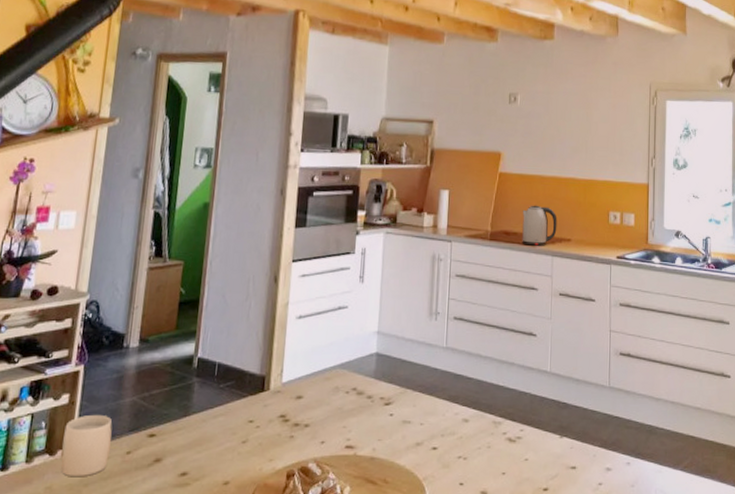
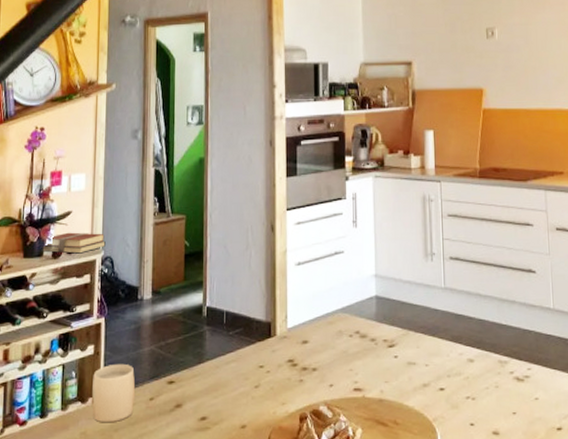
books: none [19,272,93,296] -> present [42,232,106,254]
kettle: present [522,205,557,246] -> none [510,139,548,181]

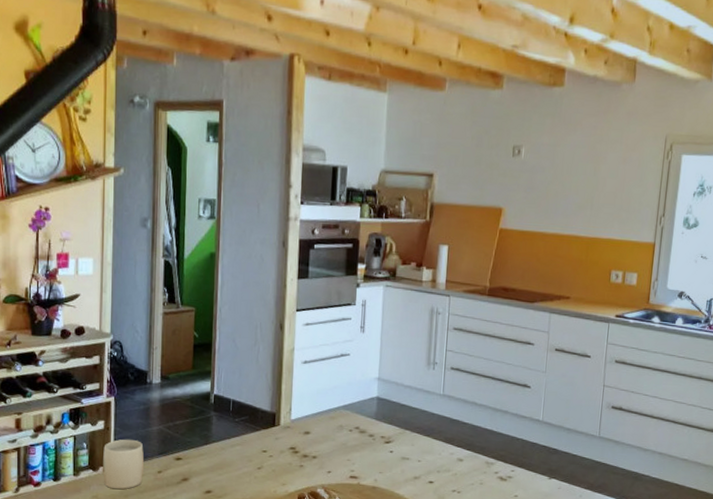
books: present [42,232,106,254] -> none [51,314,114,336]

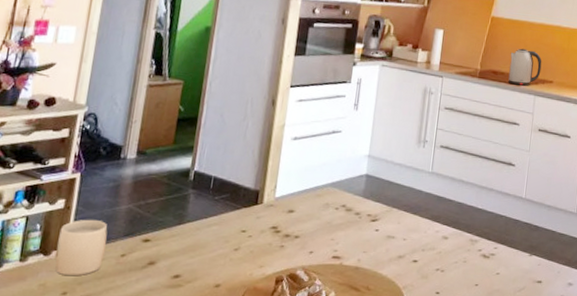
kettle: none [520,262,557,303] -> present [508,48,542,86]

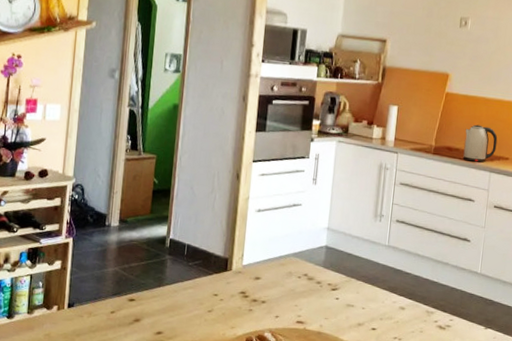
mug: present [55,219,108,276] -> none [56,279,99,329]

